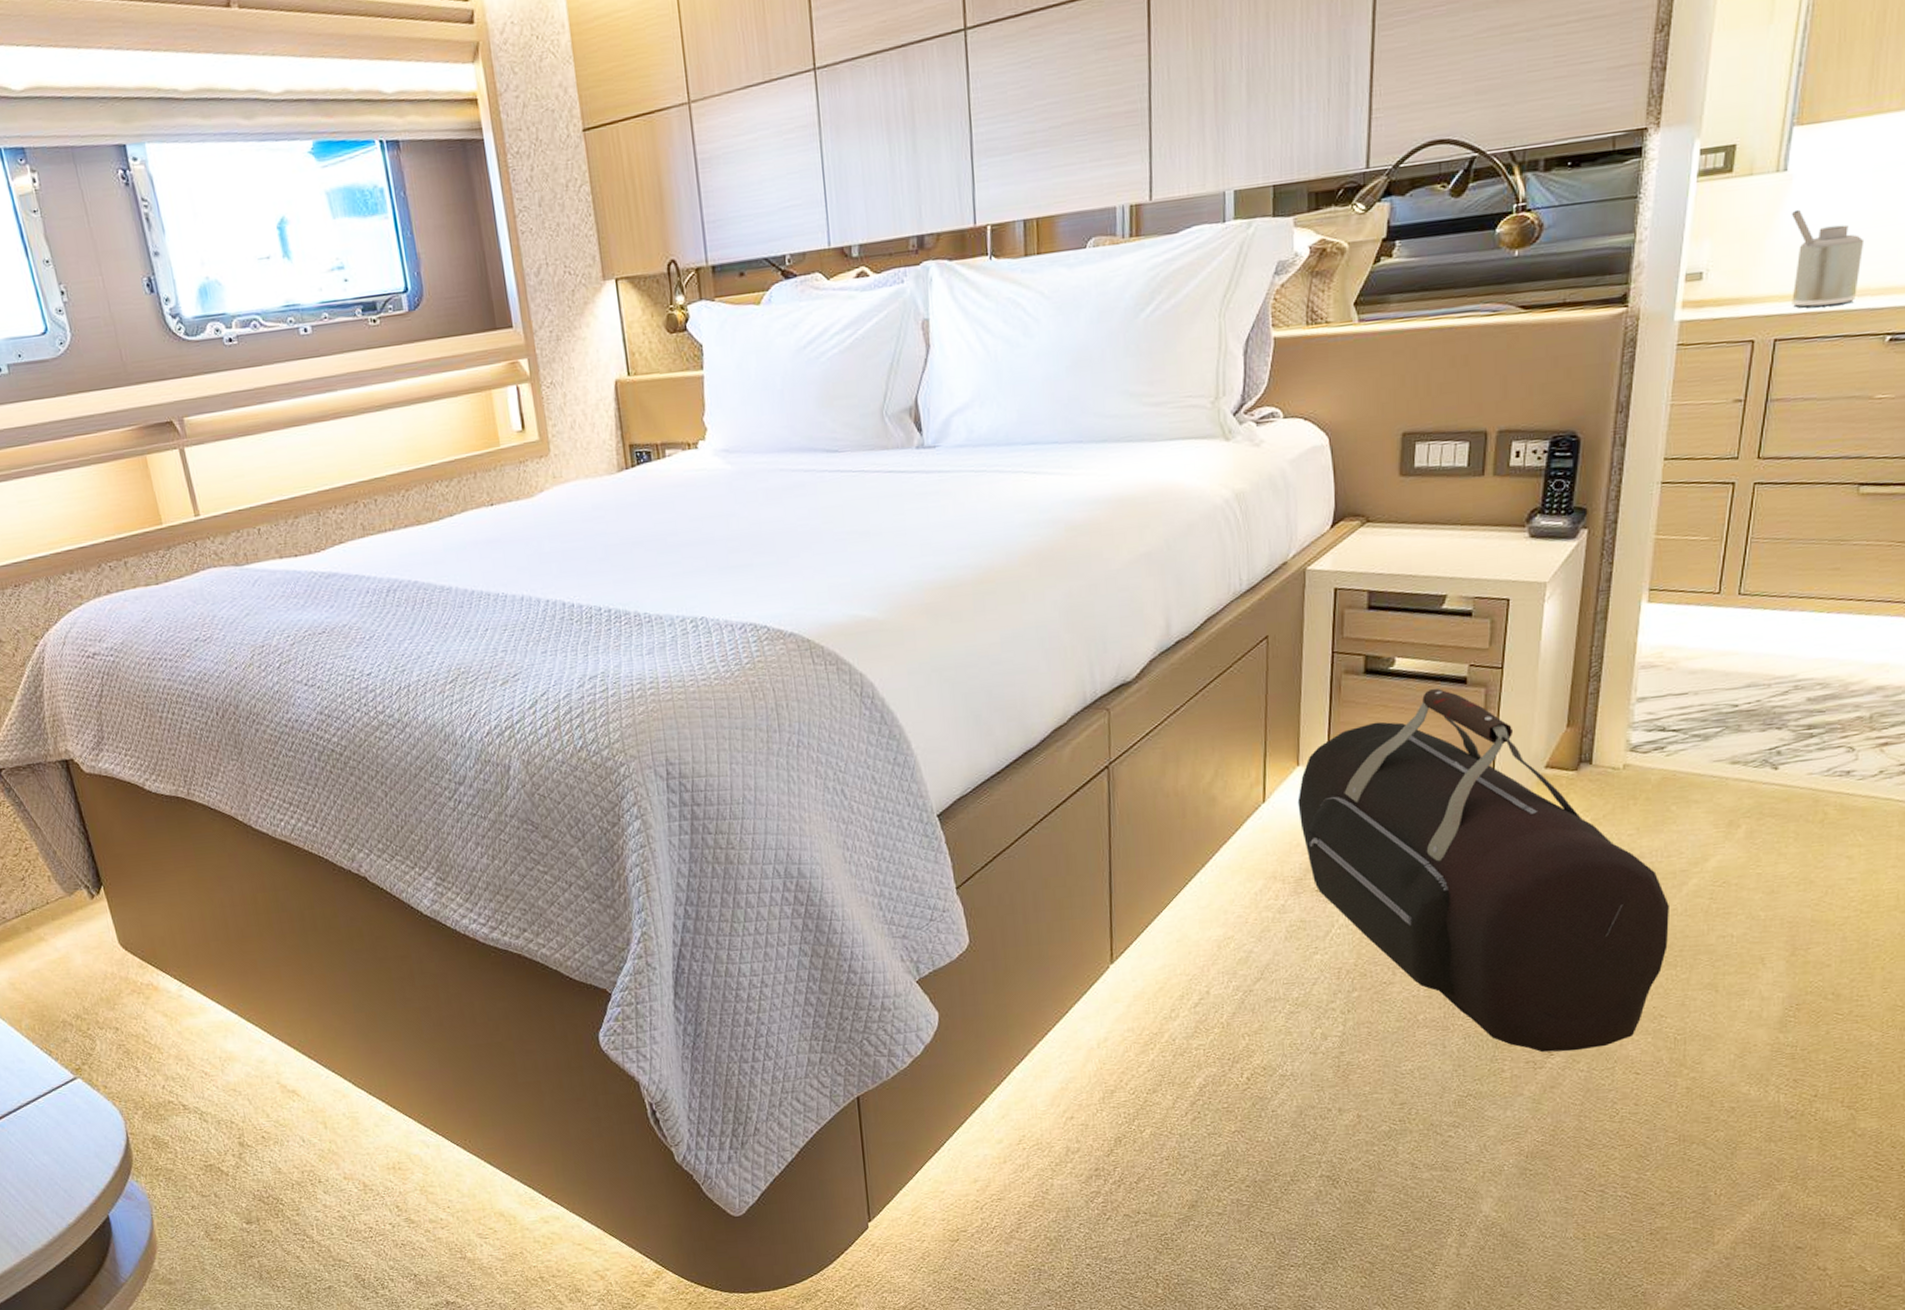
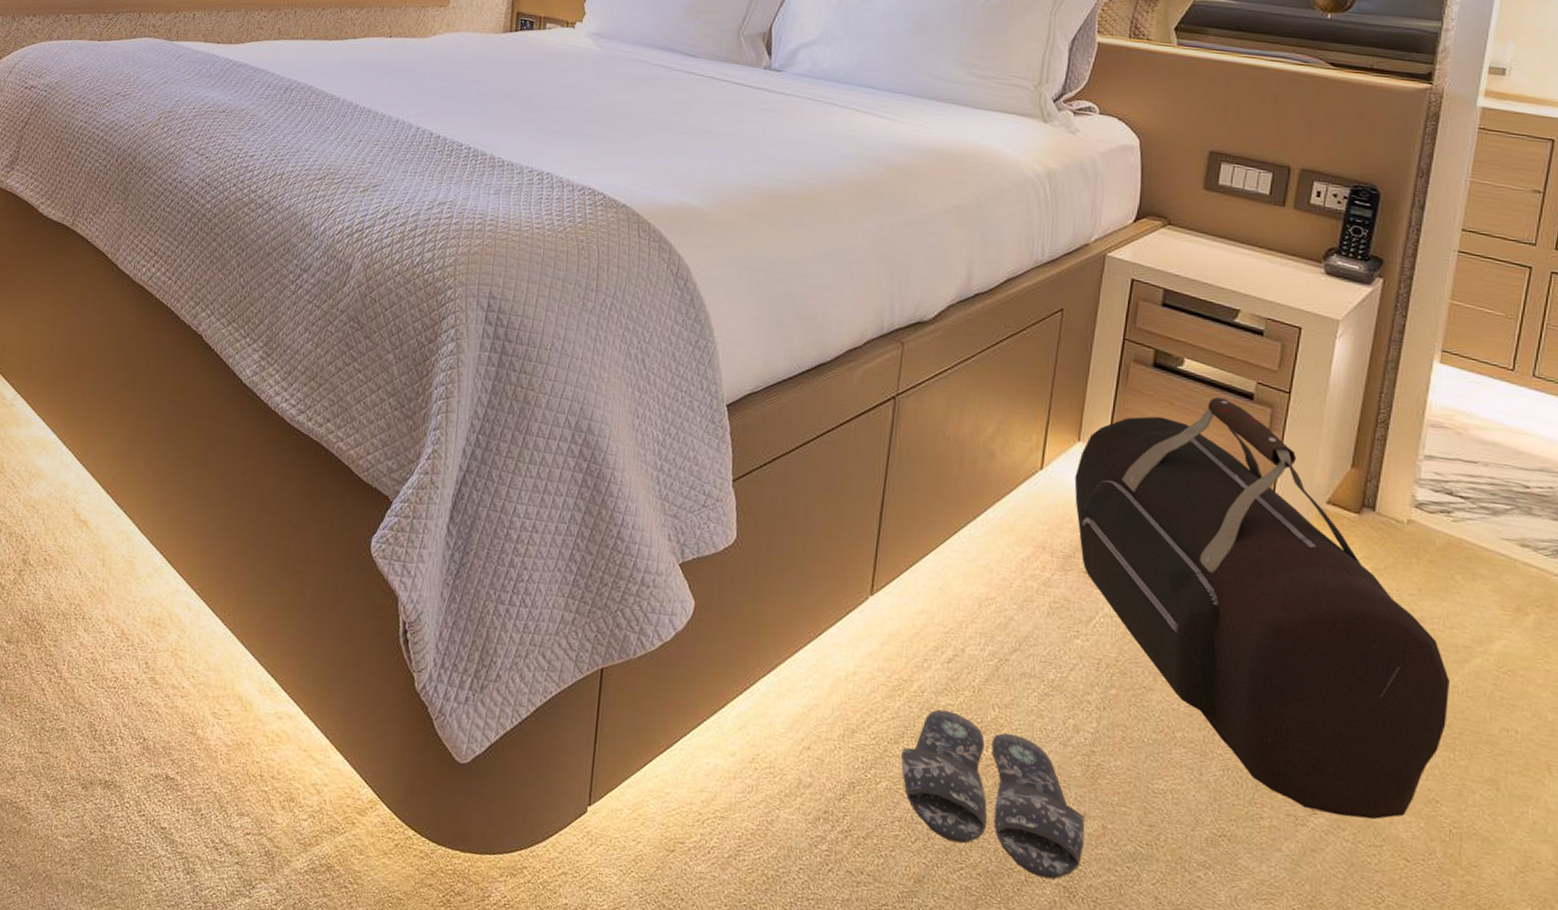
slippers: none [1160,1050,1342,1174] -> present [900,709,1085,880]

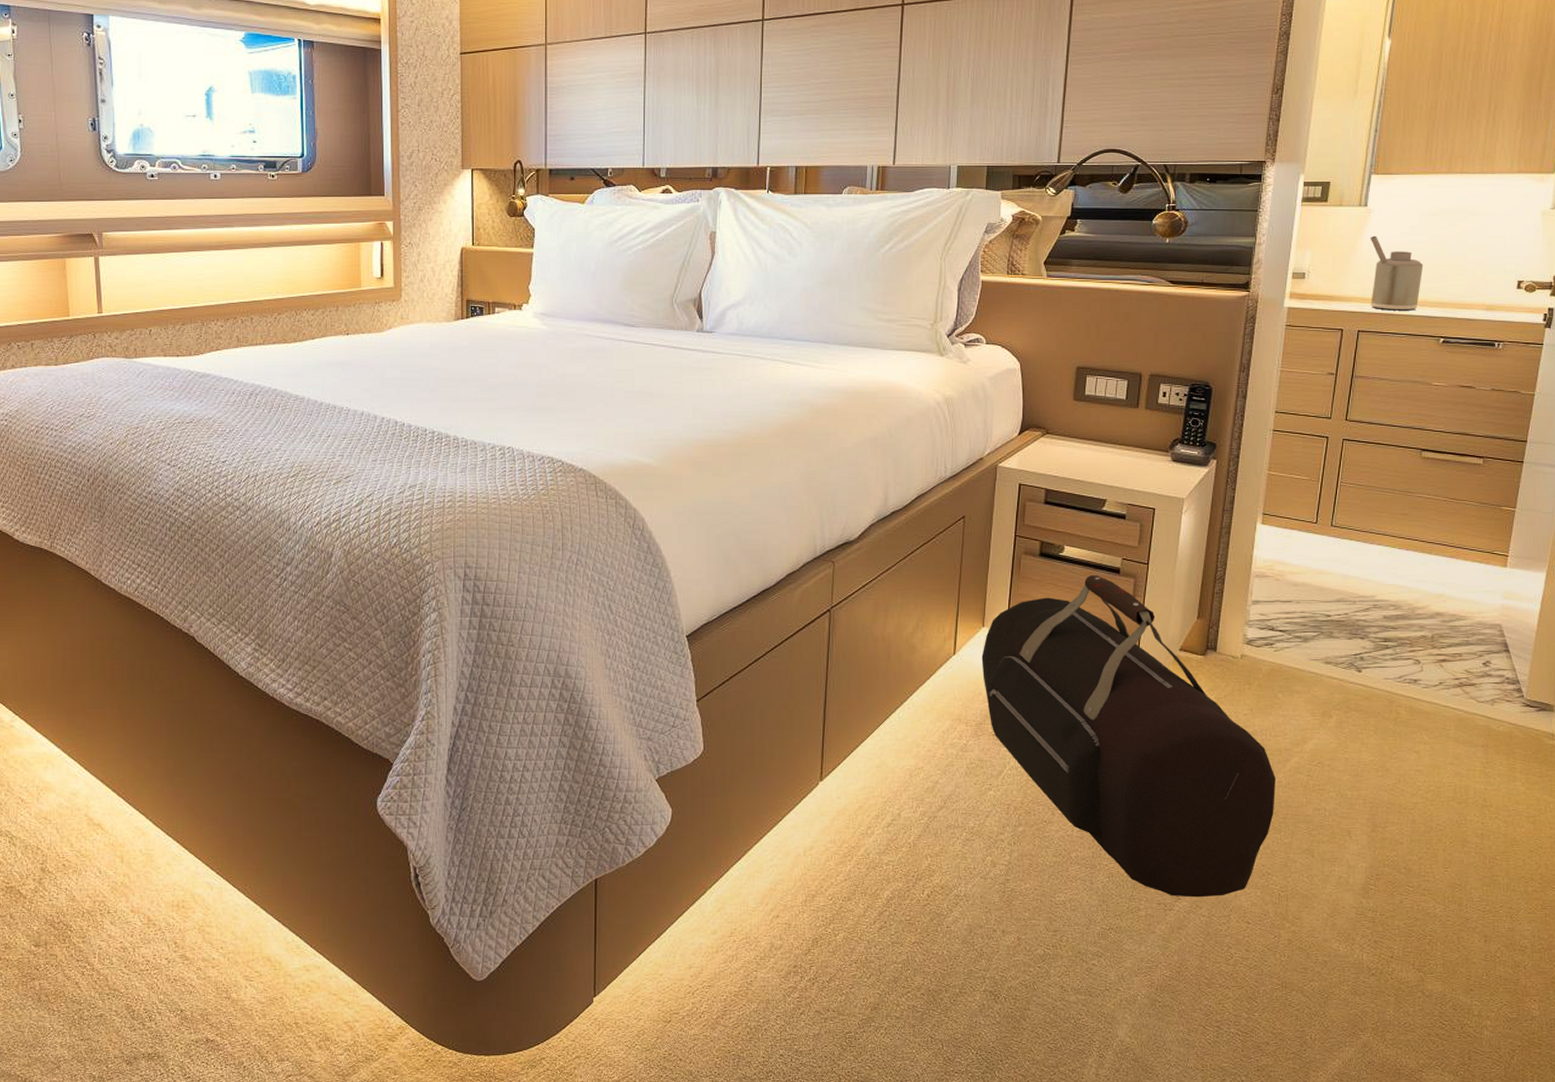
slippers: present [900,709,1085,880] -> none [853,866,1004,987]

